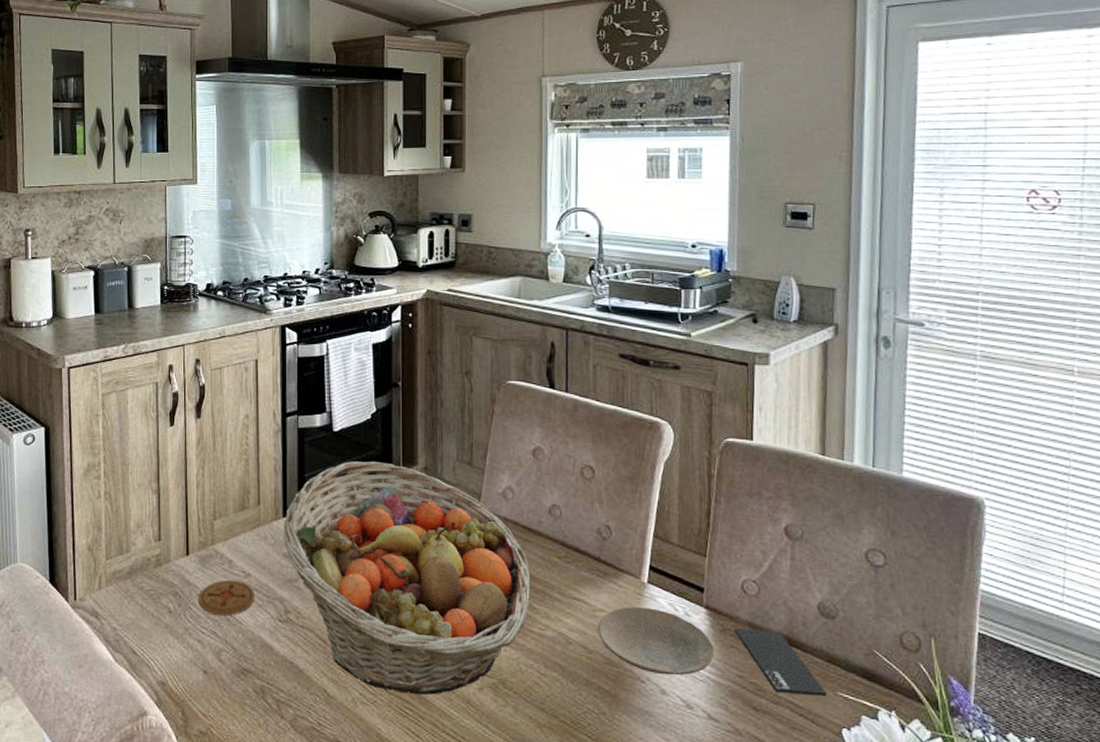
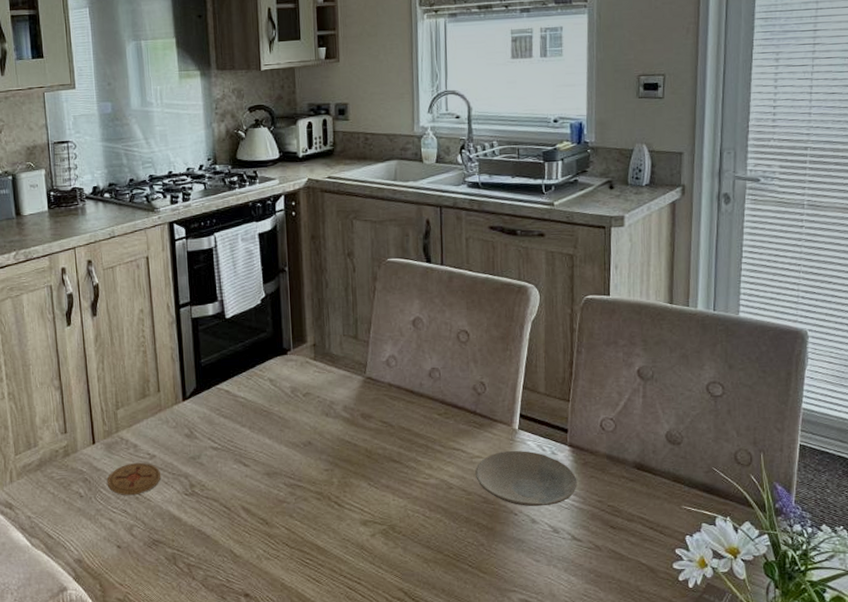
fruit basket: present [283,461,531,695] -> none [183,343,415,546]
smartphone: present [734,629,827,697] -> none [594,460,674,512]

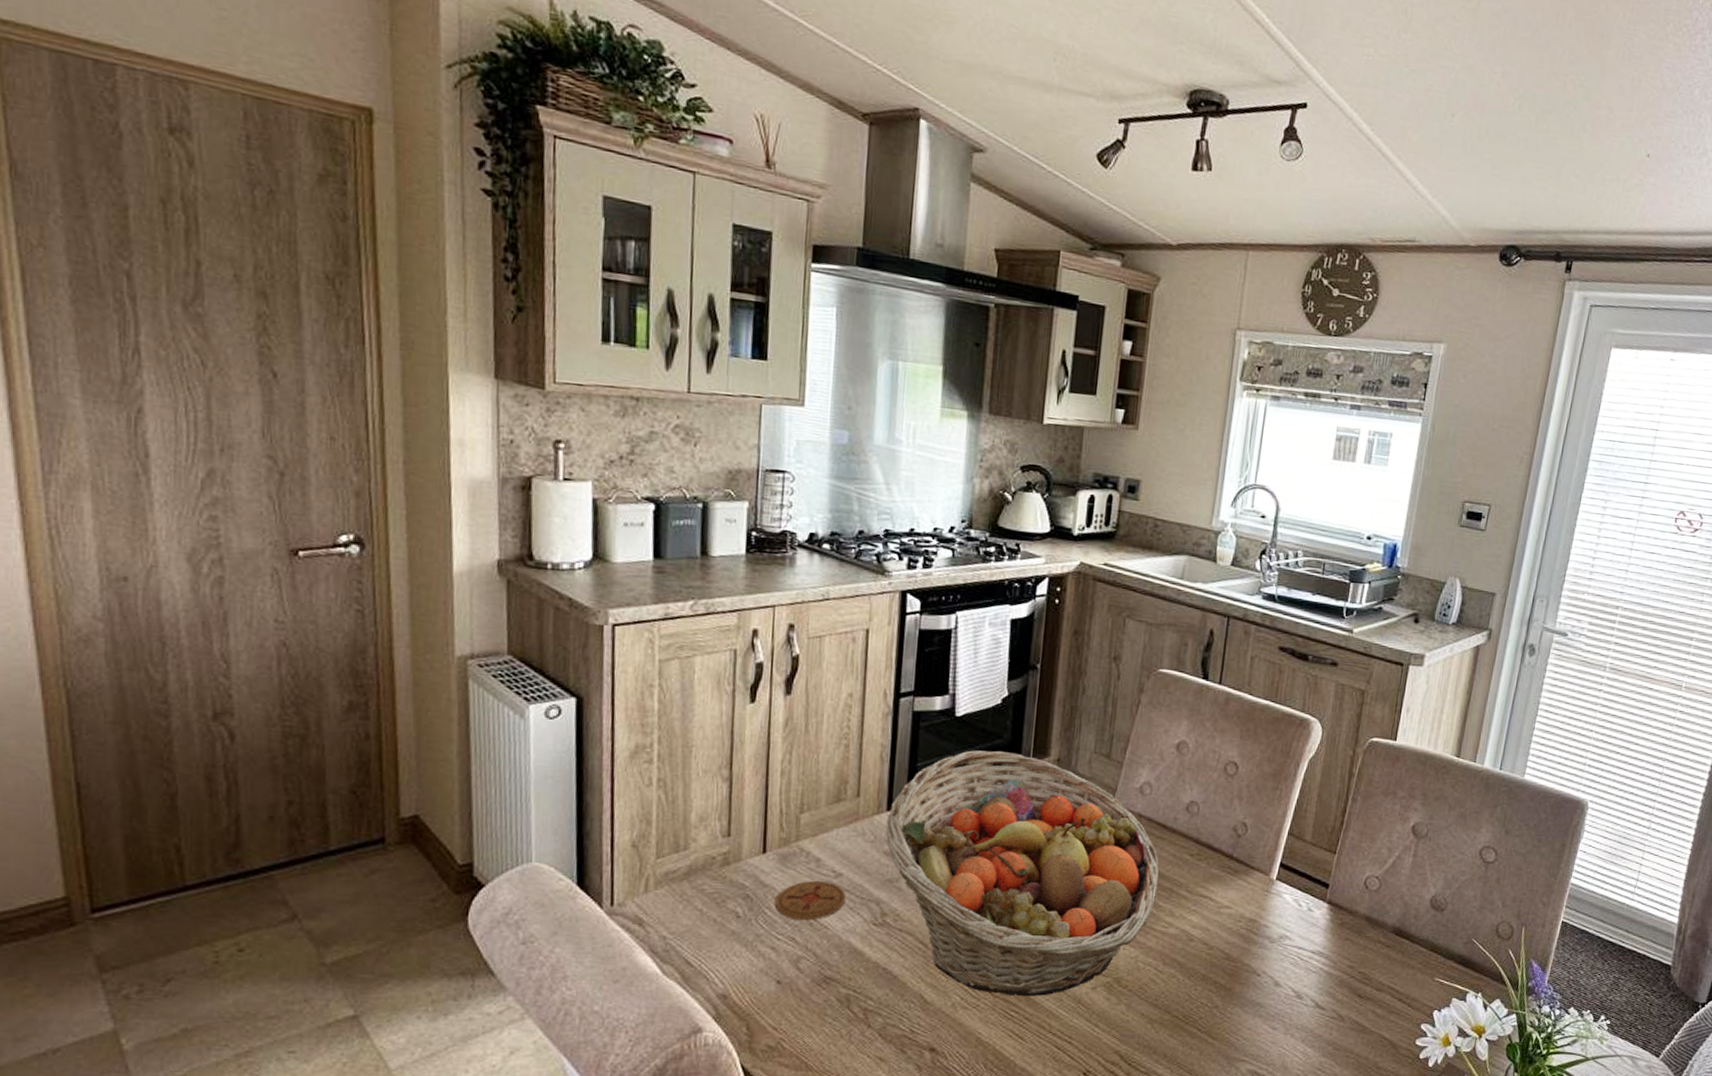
fruit basket: none [183,343,415,546] -> present [885,750,1160,996]
plate: present [475,450,577,507] -> none [1221,902,1331,968]

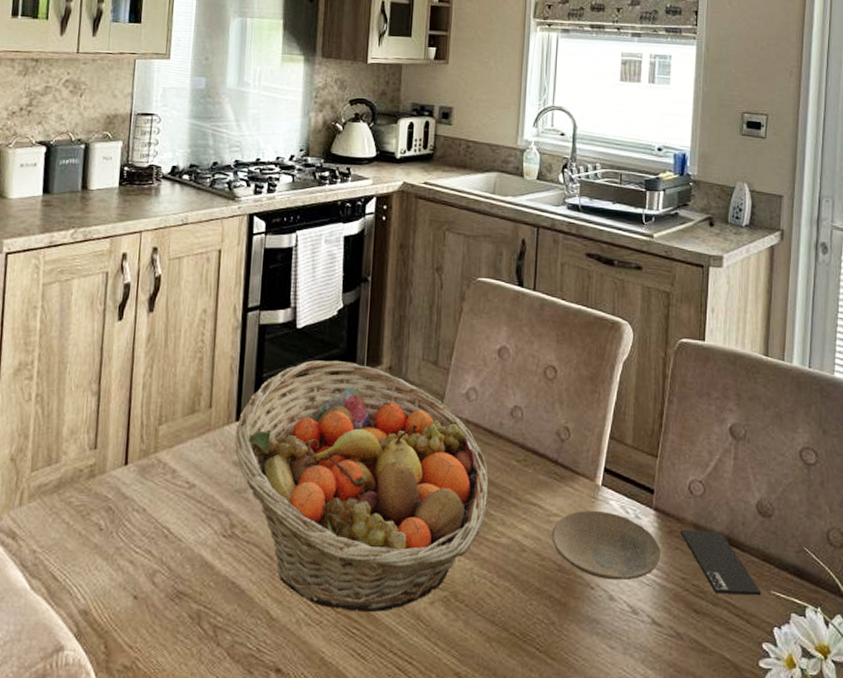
coaster: present [774,880,845,921] -> none [133,491,198,533]
plate: none [1221,902,1331,968] -> present [552,510,661,581]
smartphone: none [1352,922,1426,983] -> present [680,530,762,596]

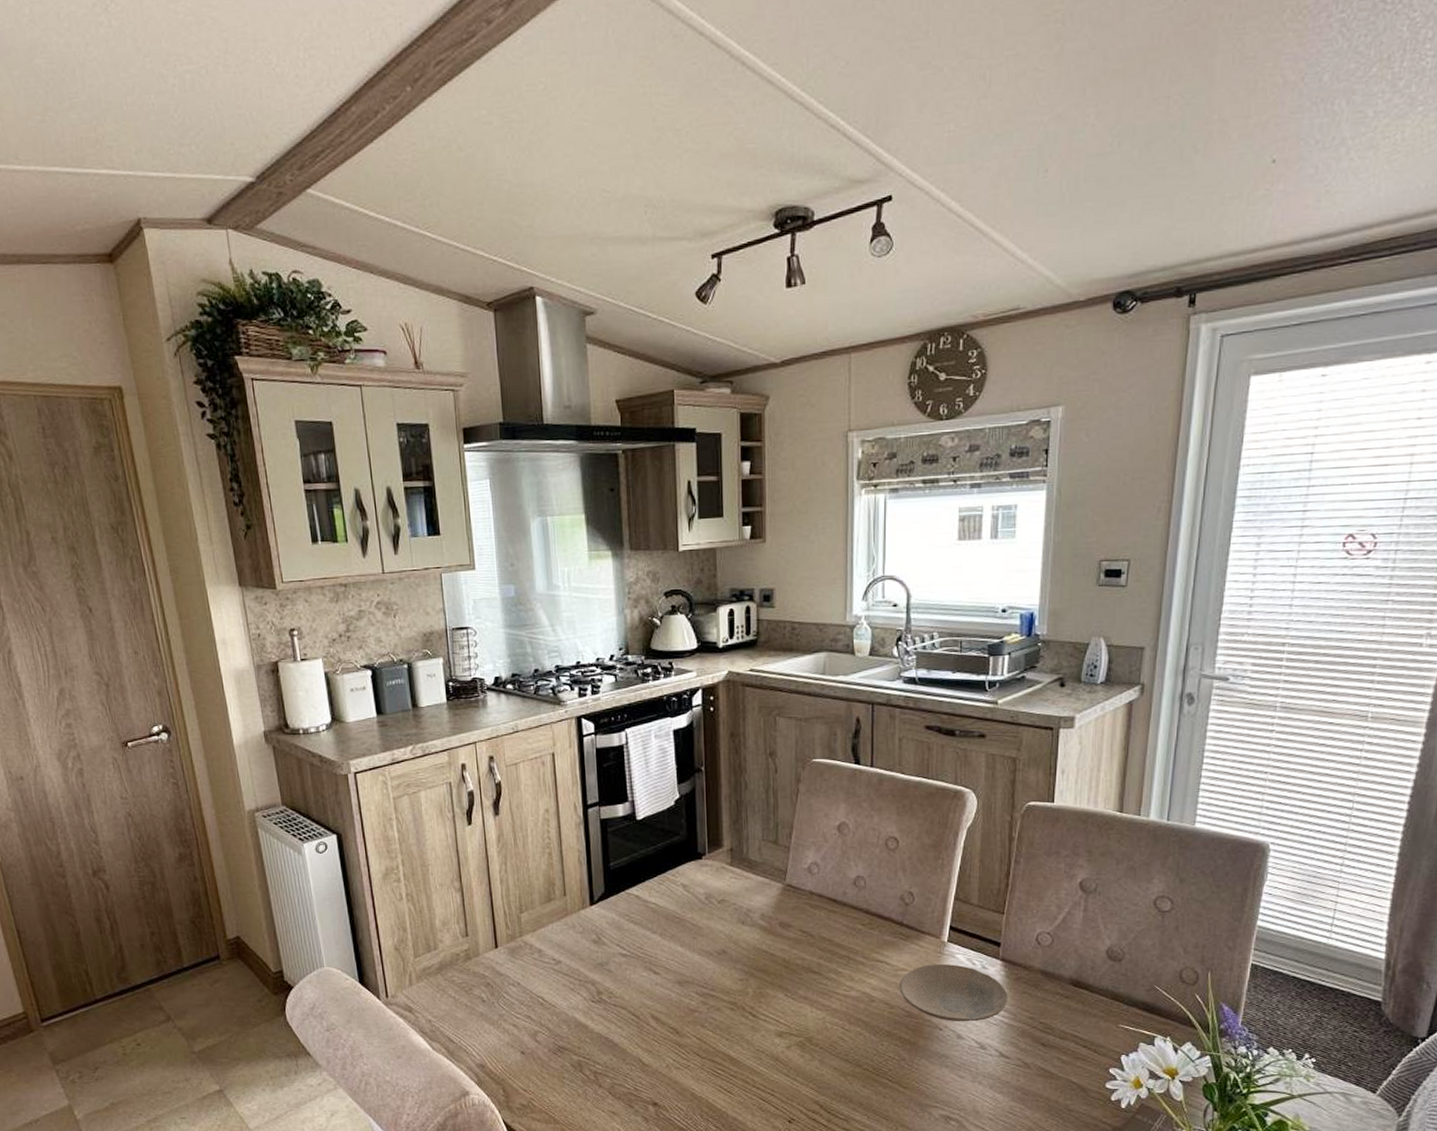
fruit basket: present [234,360,489,612] -> none [590,847,836,1056]
smartphone: present [680,530,762,596] -> none [1028,976,1110,1030]

